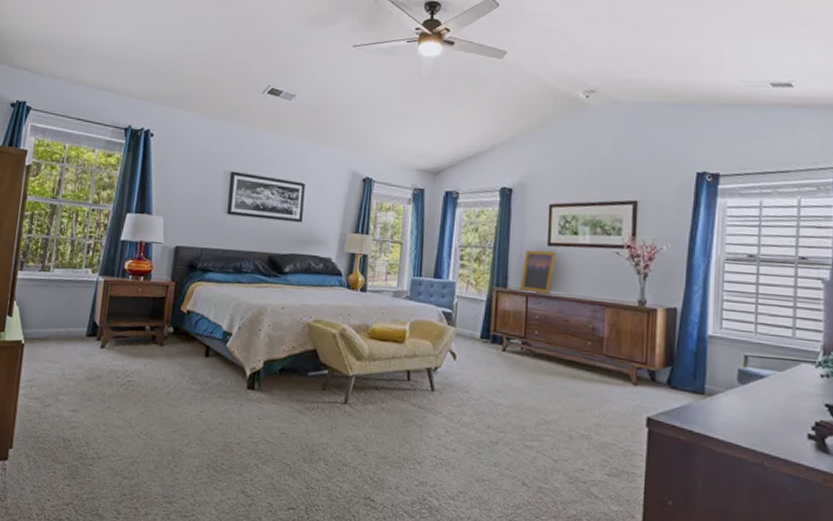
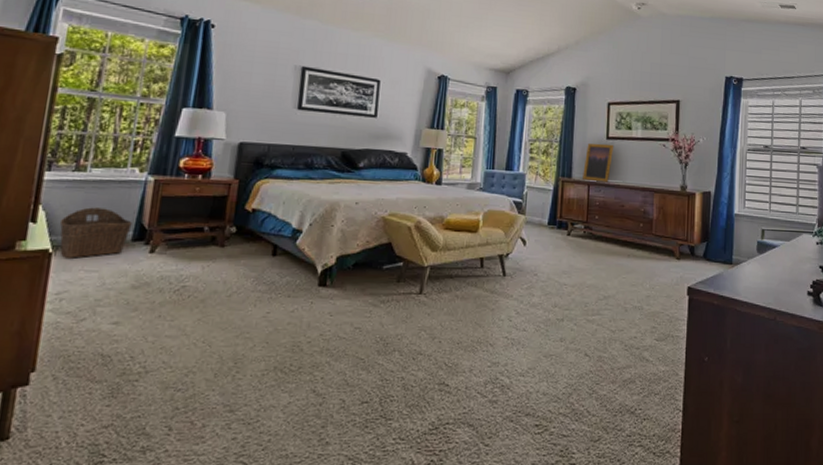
wicker basket: none [29,304,87,350] -> present [59,207,132,258]

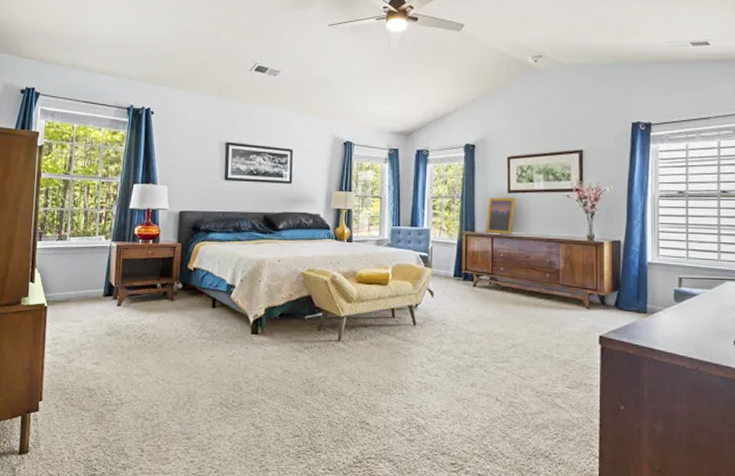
wicker basket: present [59,207,132,258] -> none [50,269,103,311]

